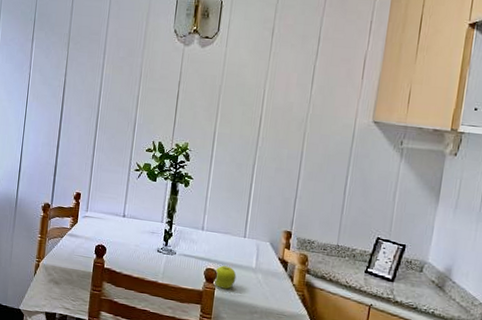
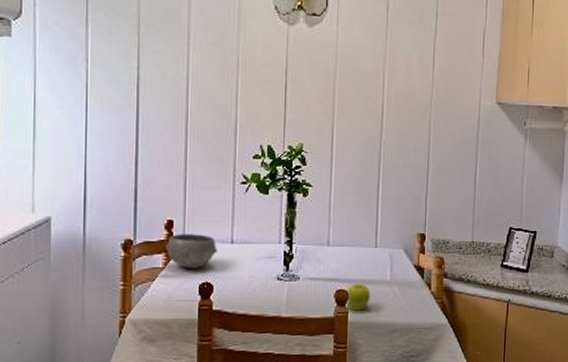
bowl: none [73,204,112,233] -> present [165,234,218,268]

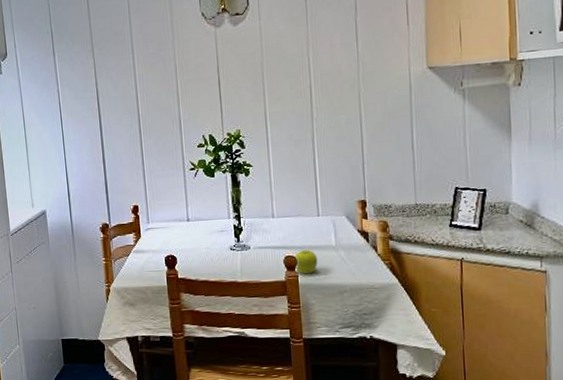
bowl: present [165,234,218,268] -> none [134,215,177,245]

